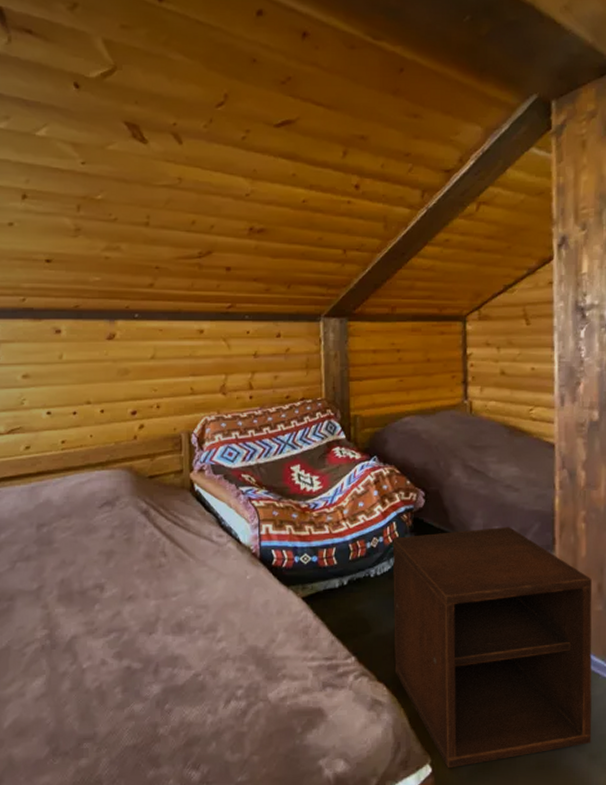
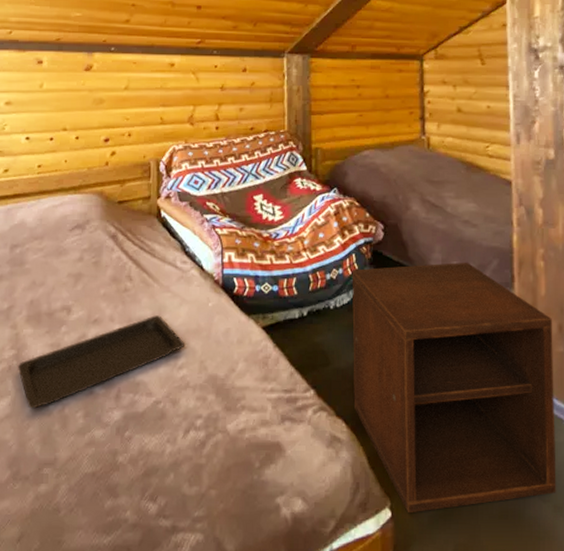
serving tray: none [52,590,224,687] -> present [18,315,186,409]

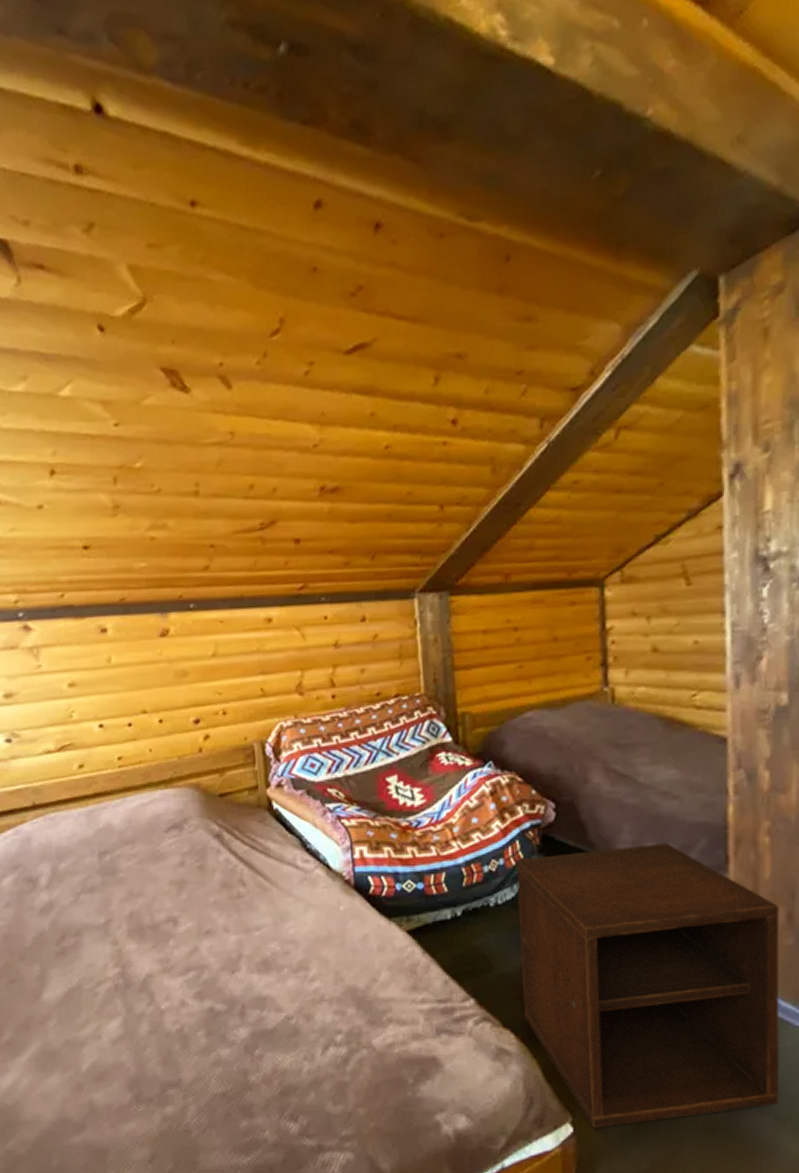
serving tray: present [18,315,186,409] -> none [125,923,316,1029]

